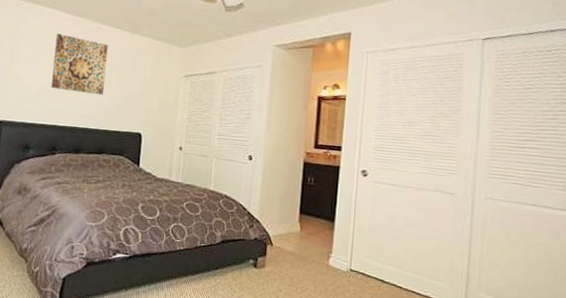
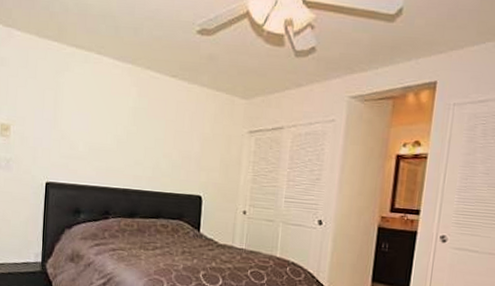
wall art: present [50,34,108,95] -> none [100,83,163,154]

